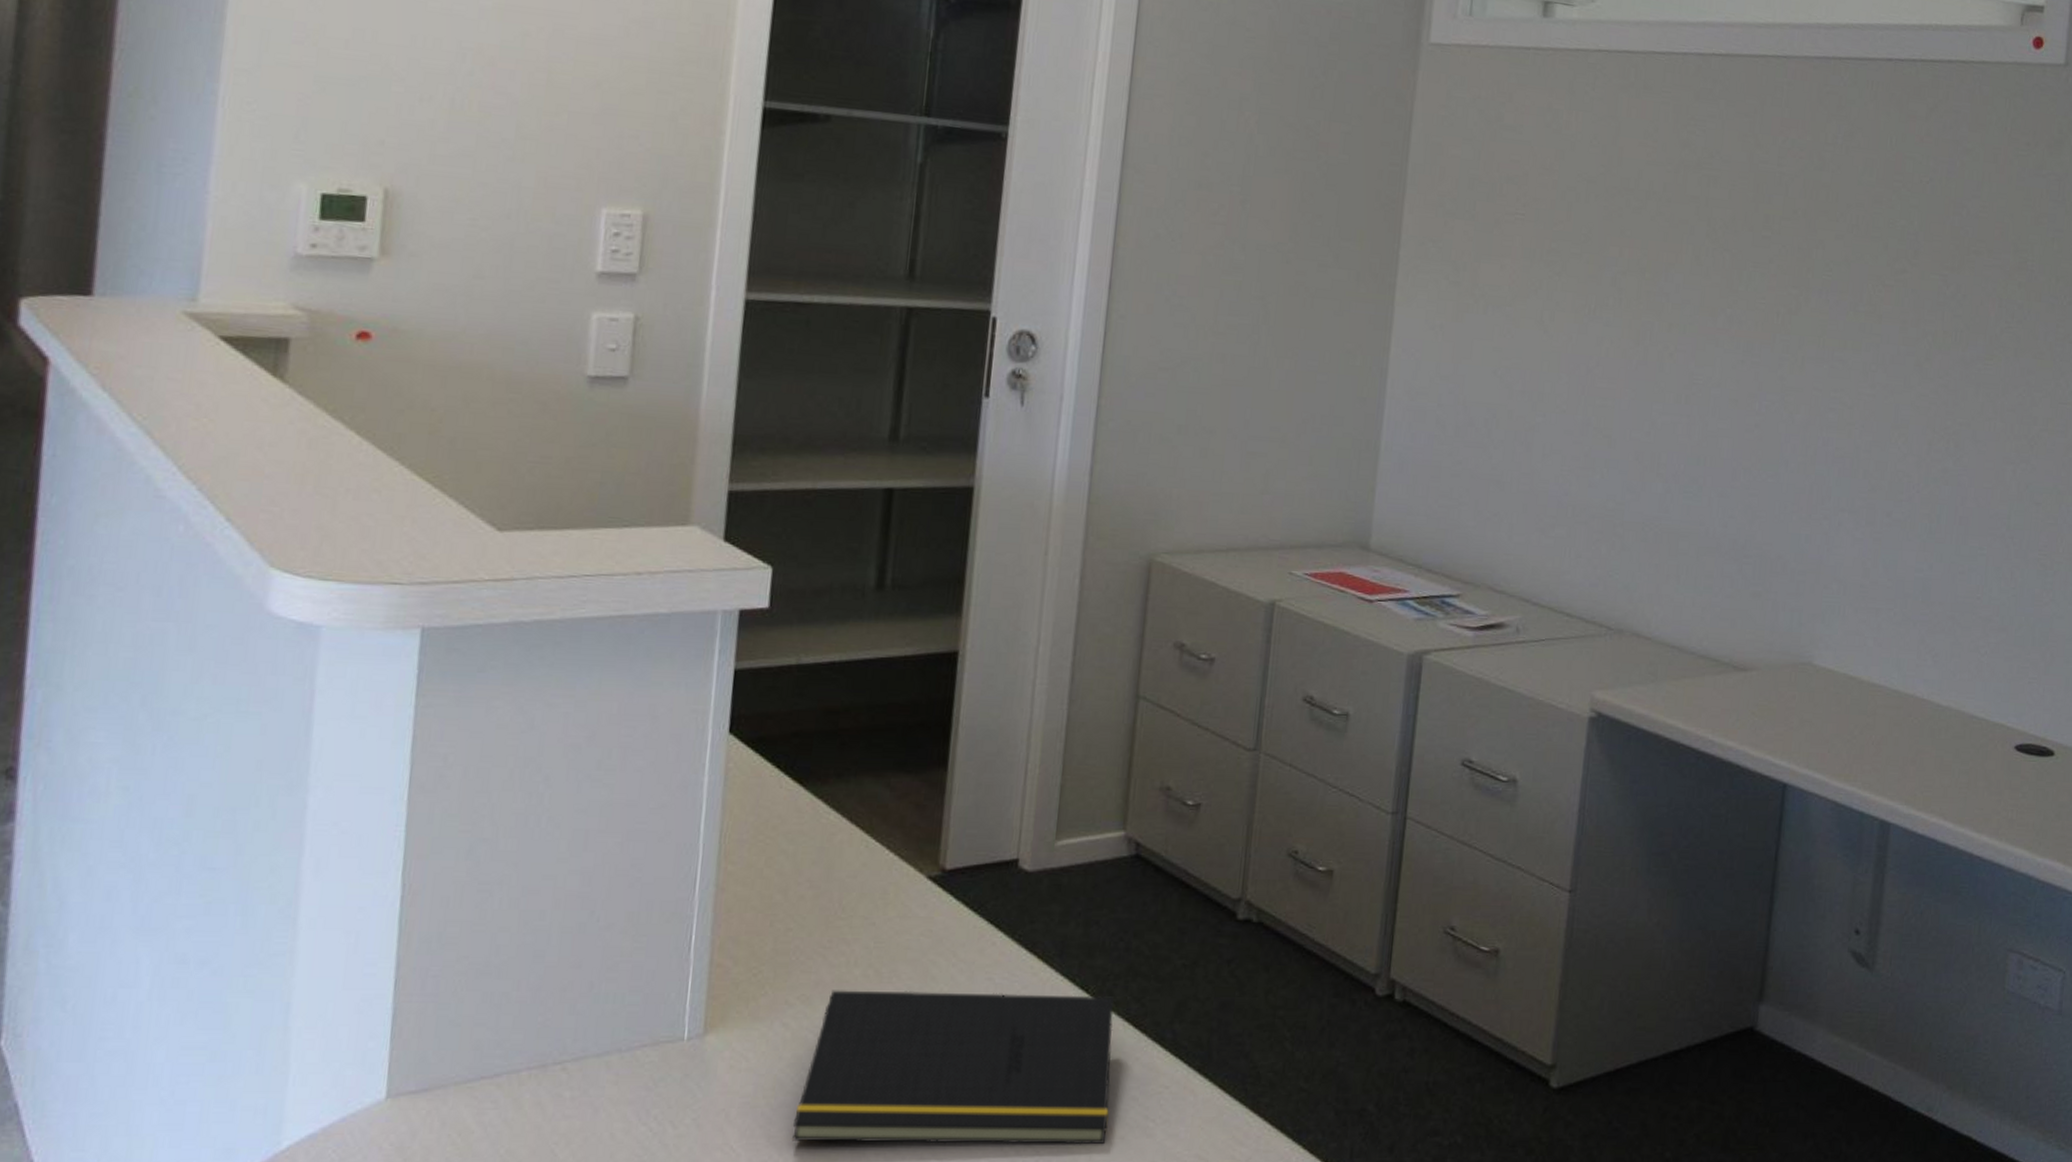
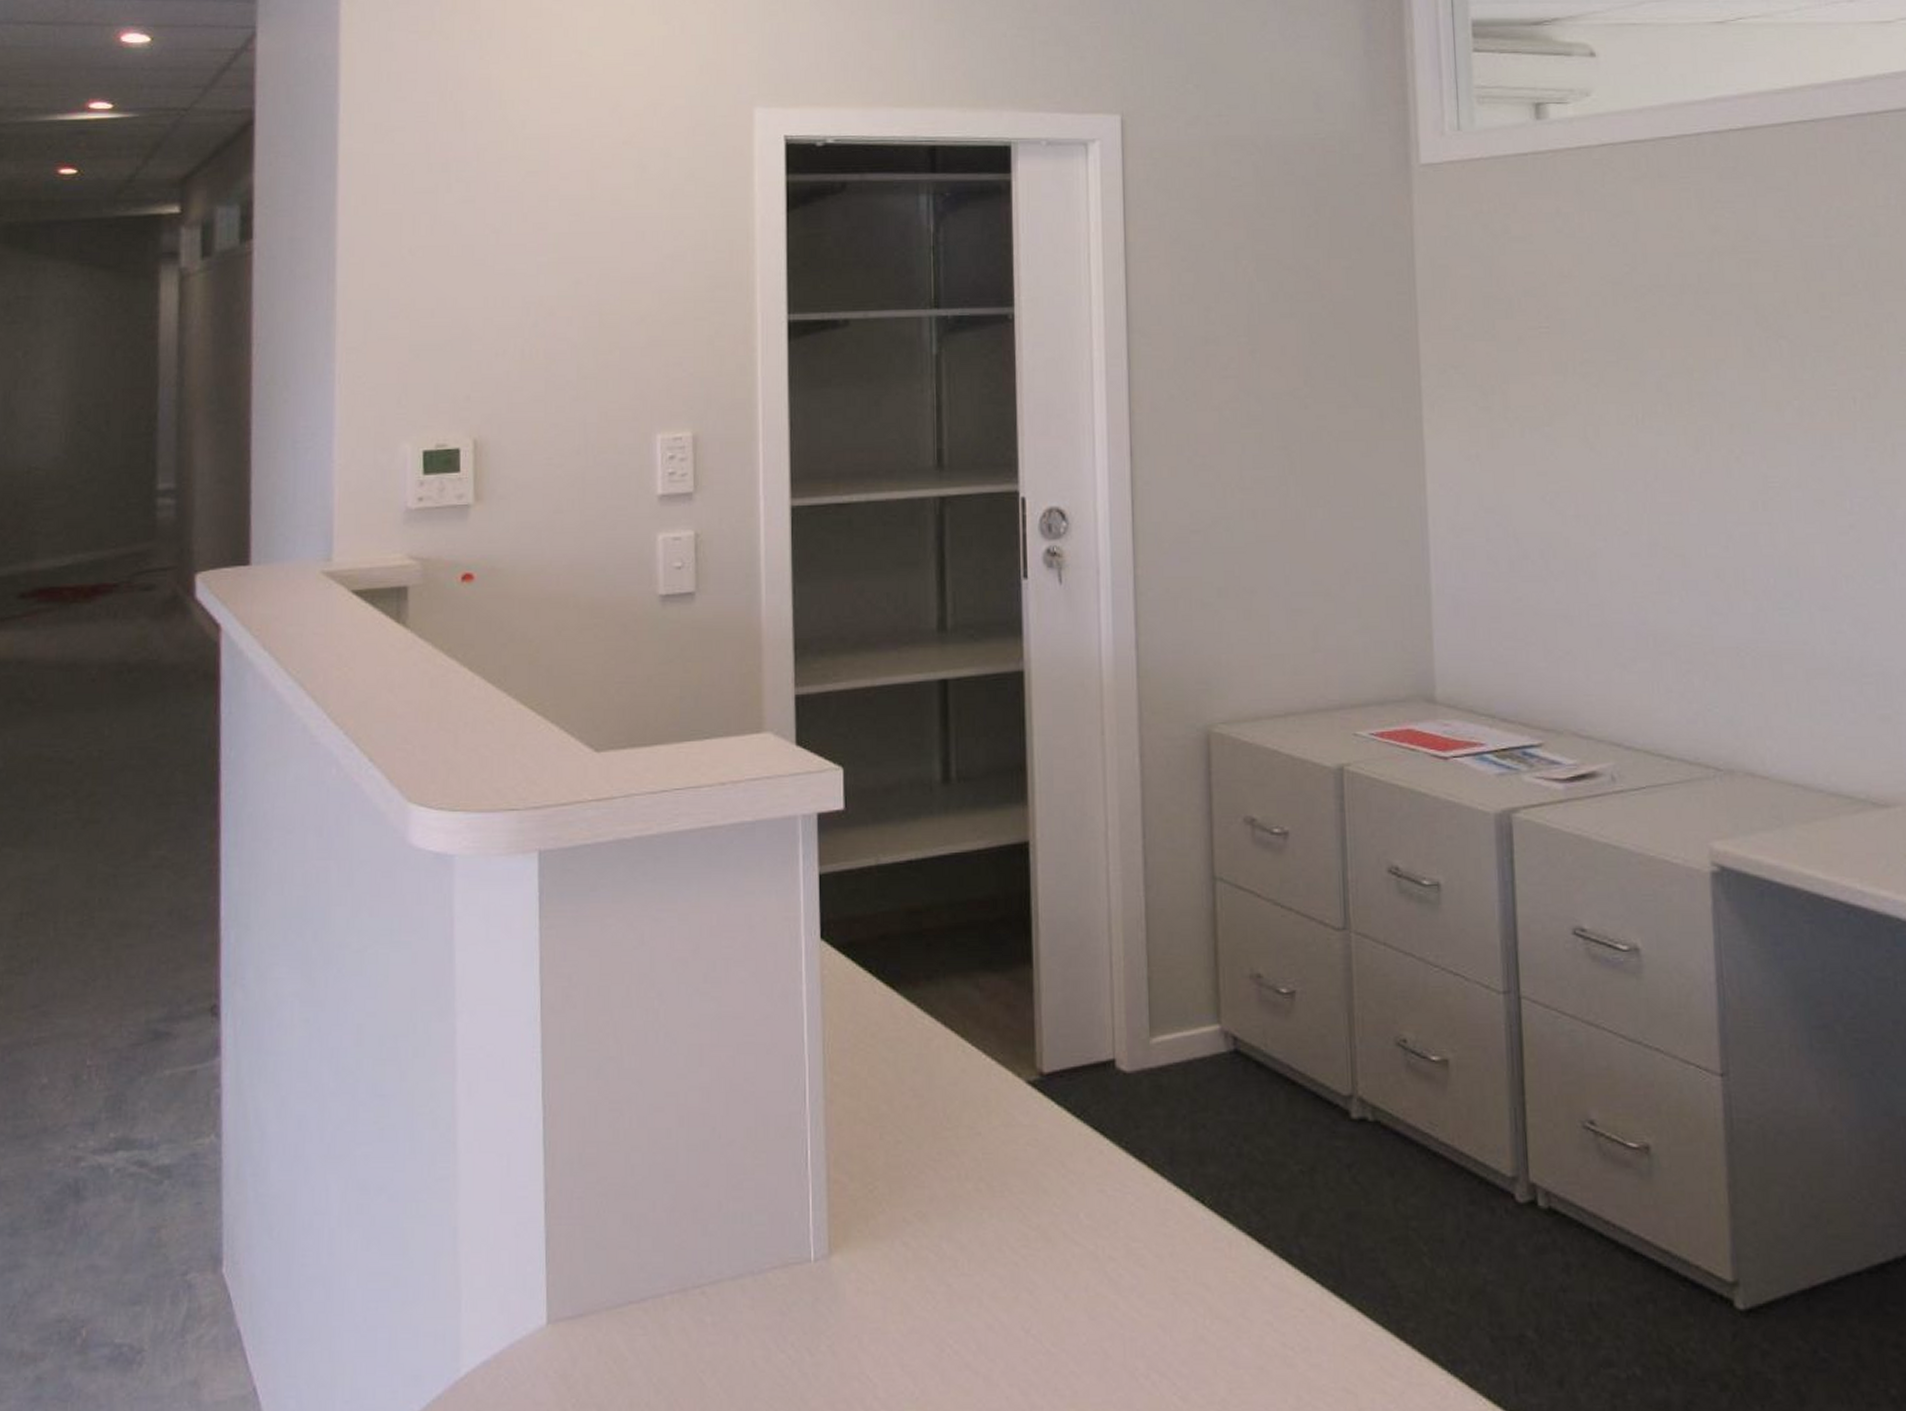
notepad: present [792,990,1114,1145] -> none [925,1205,1245,1376]

